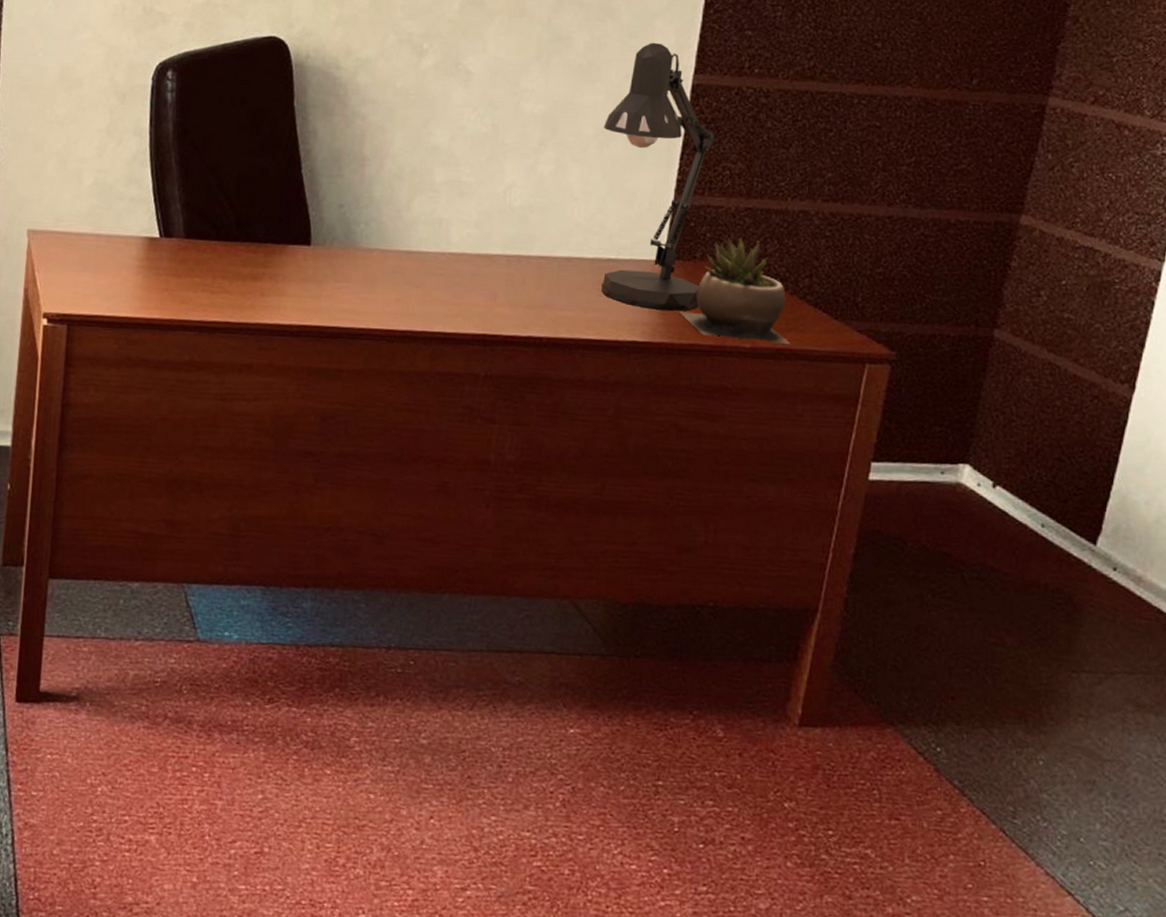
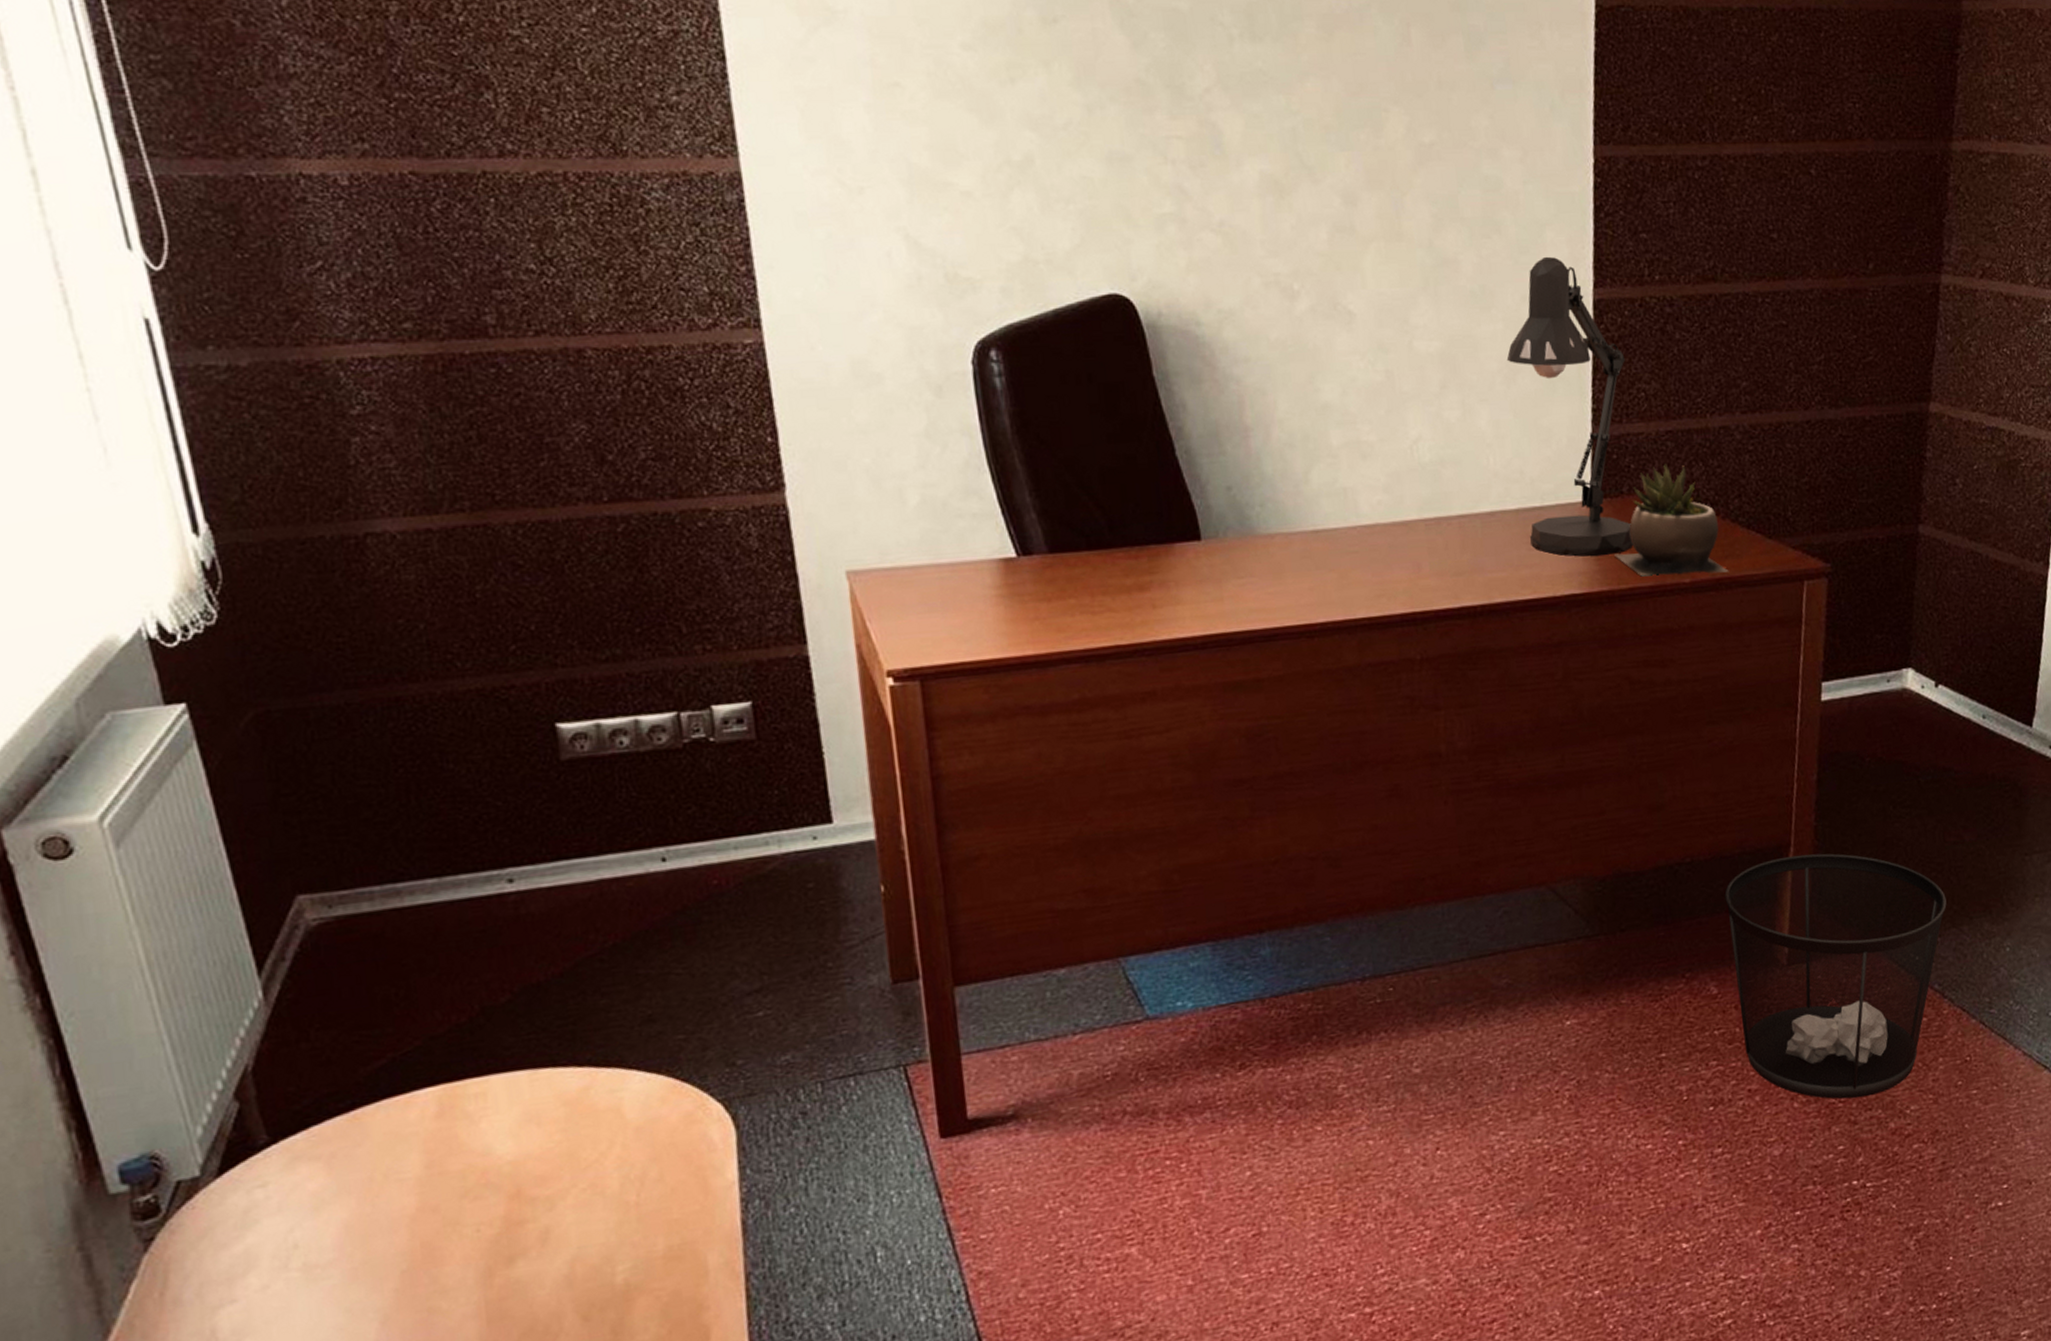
waste bin: none [743,620,978,875] -> present [1724,853,1947,1099]

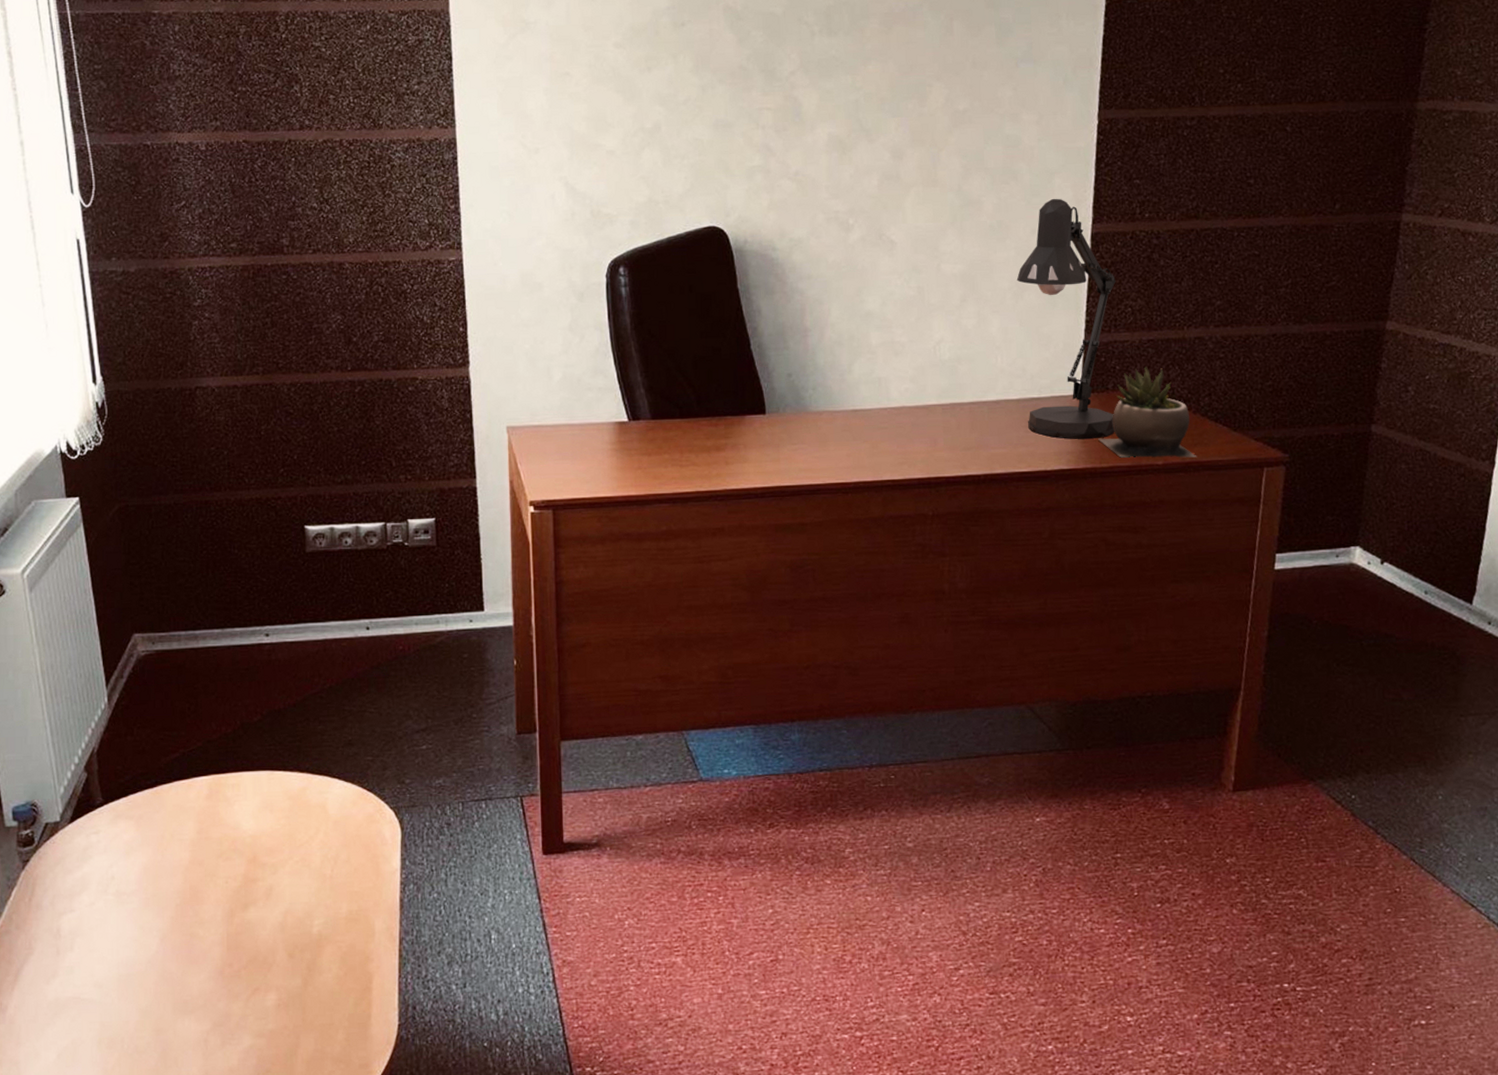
waste bin: present [1724,853,1947,1099] -> none [1179,698,1383,912]

